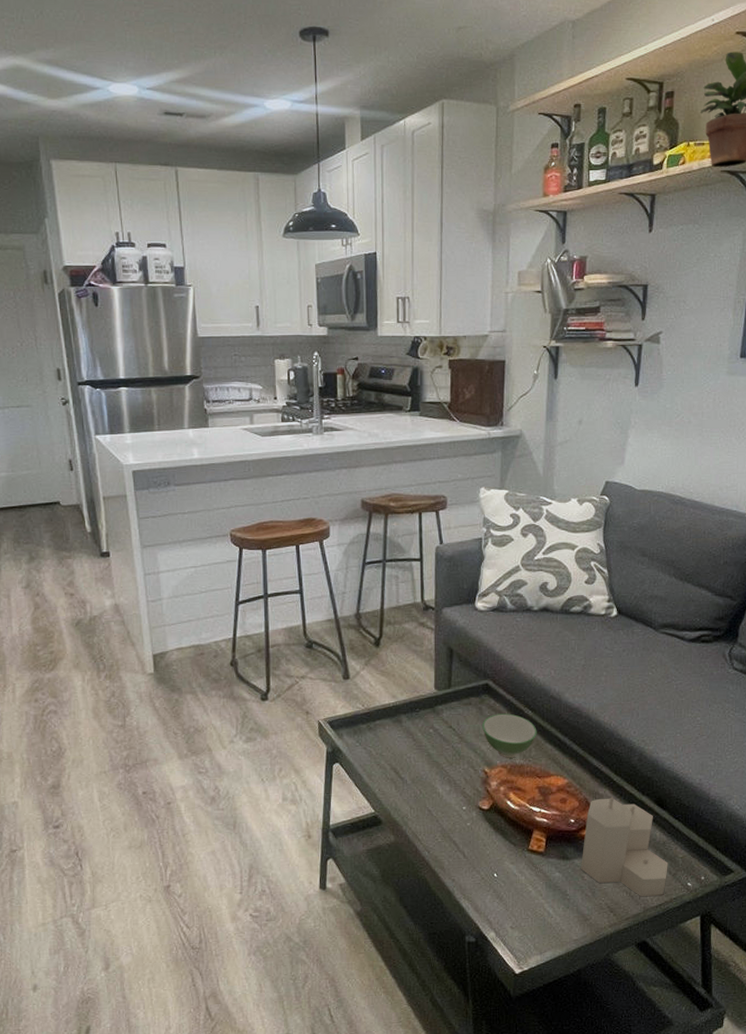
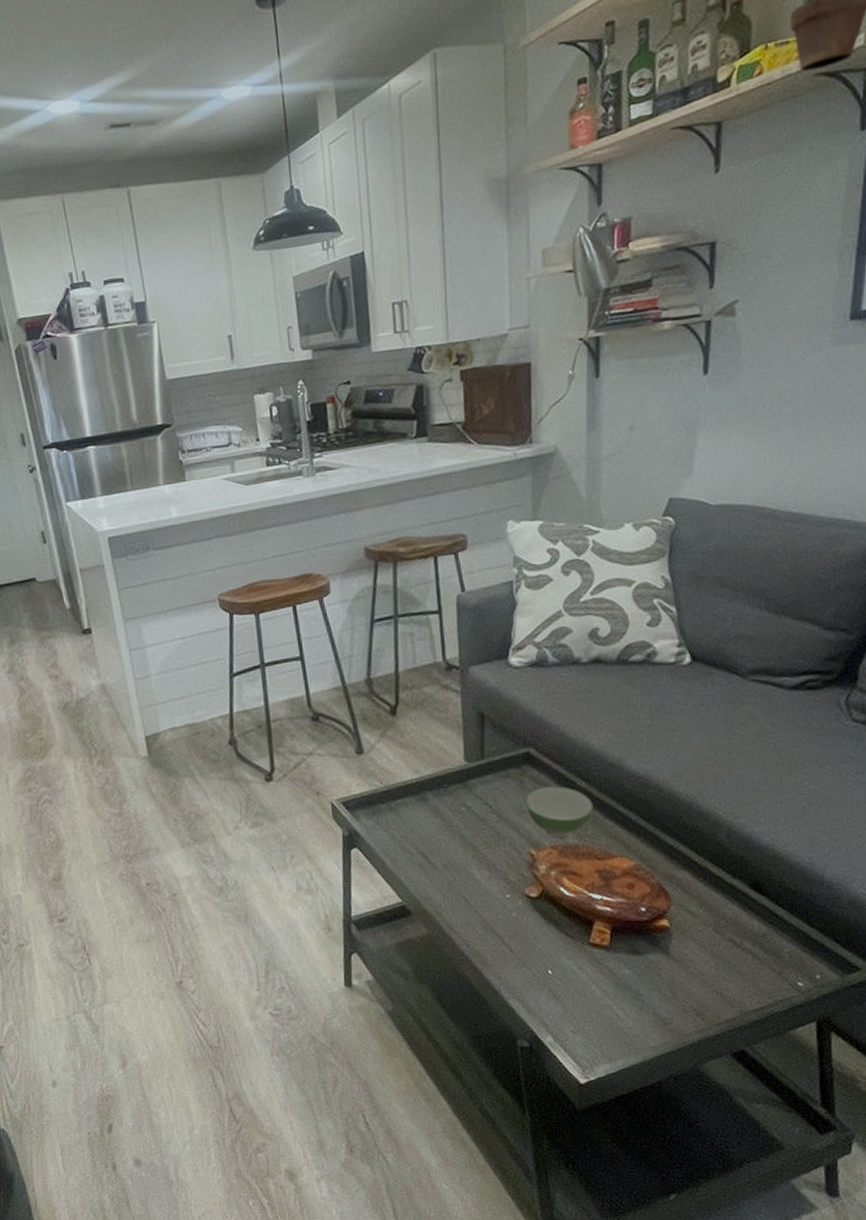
candle: present [581,797,668,897] -> none [656,880,771,999]

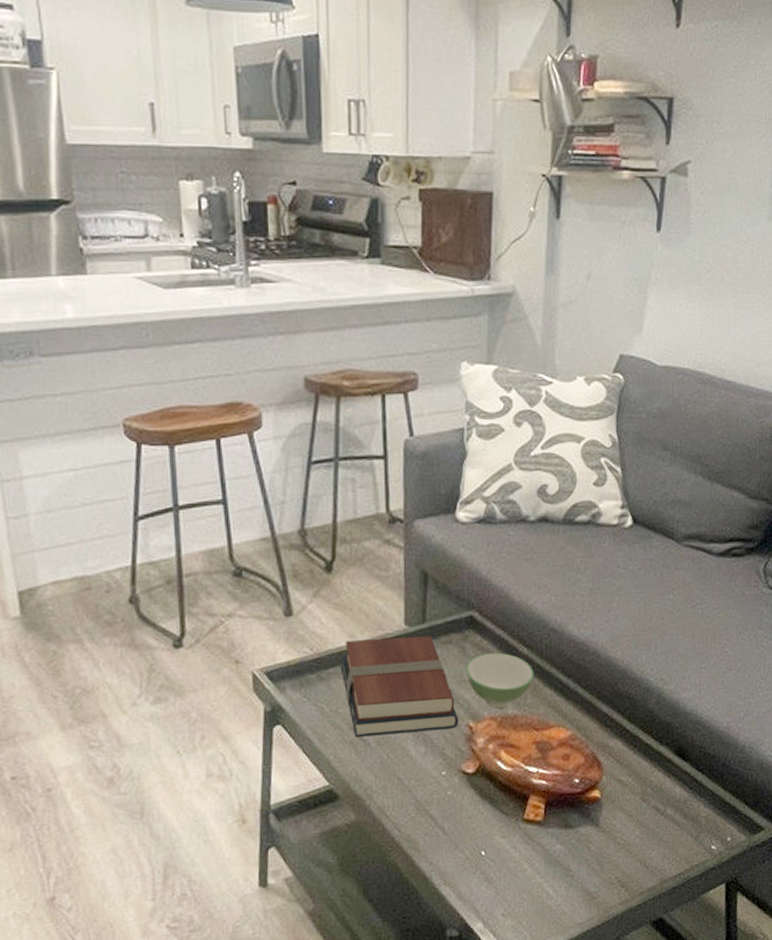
books: none [408,770,520,861] -> present [341,635,458,738]

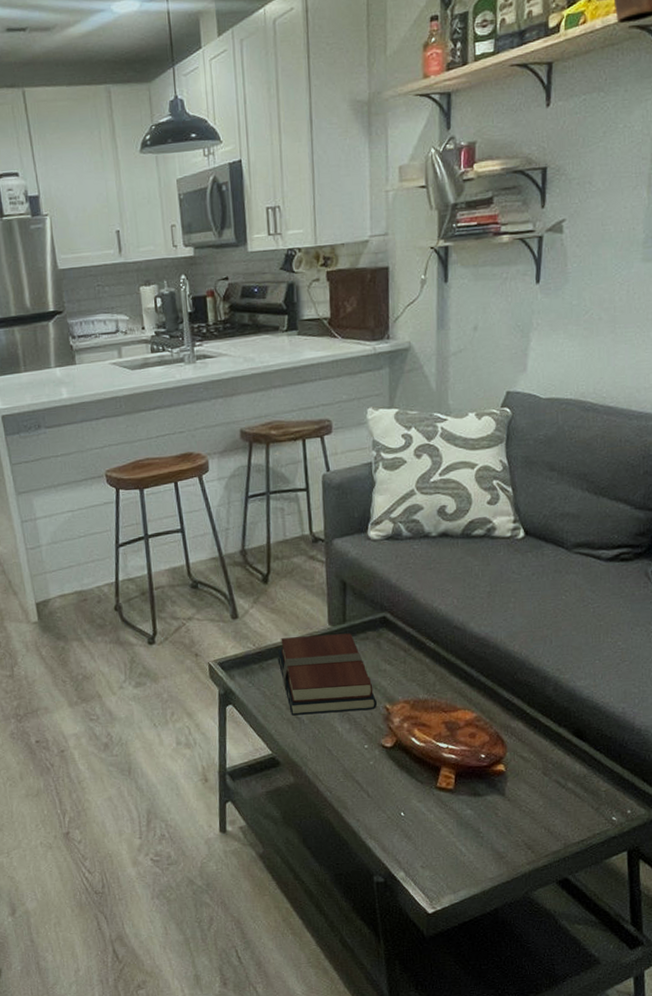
bowl: present [466,652,534,709] -> none [381,646,441,694]

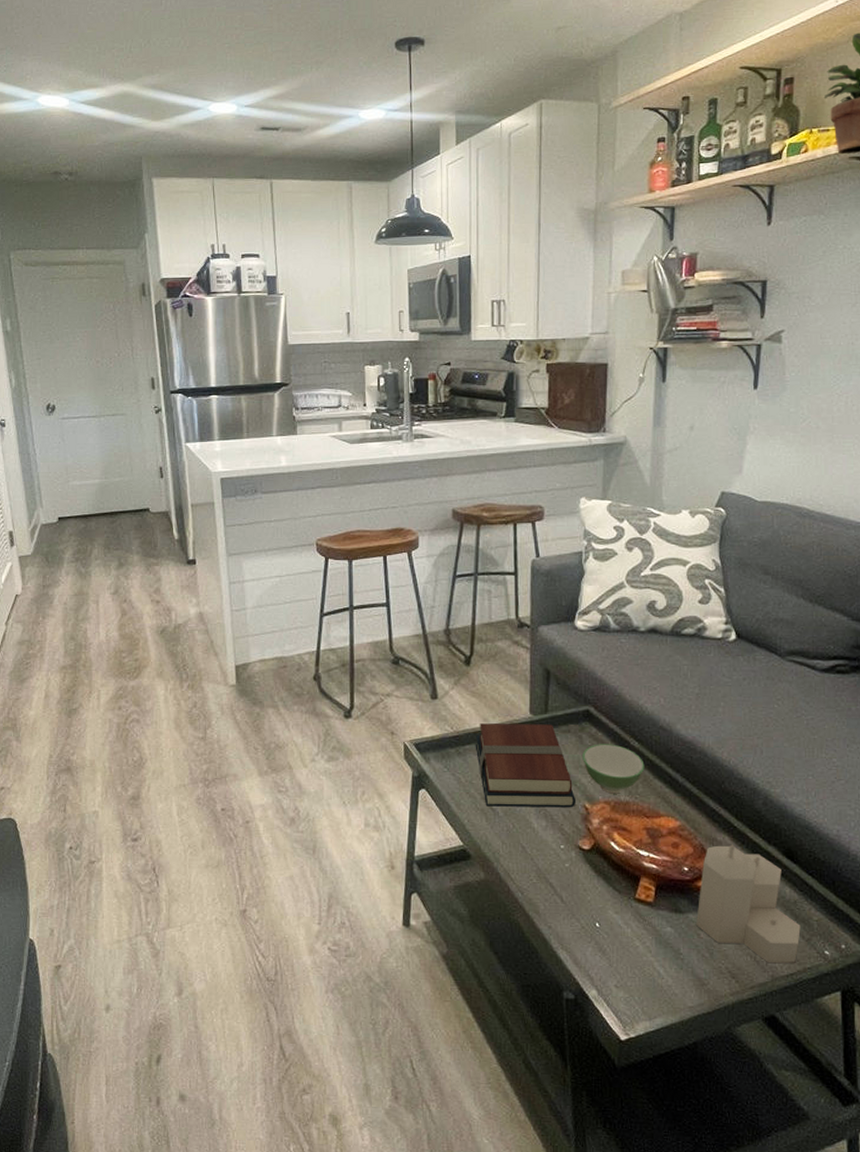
bowl: none [381,646,441,694] -> present [582,744,645,794]
candle: none [494,729,590,833] -> present [696,844,801,964]

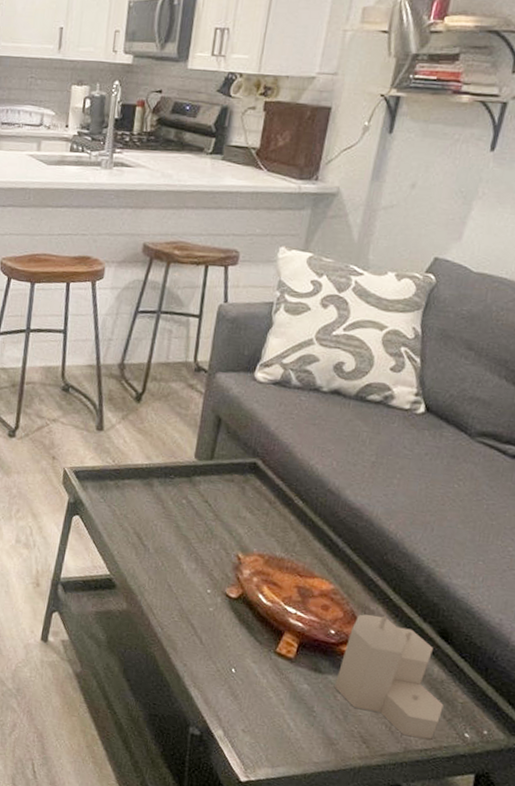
books: present [476,723,575,808] -> none [135,460,229,555]
bowl: present [582,744,645,794] -> none [242,497,306,549]

